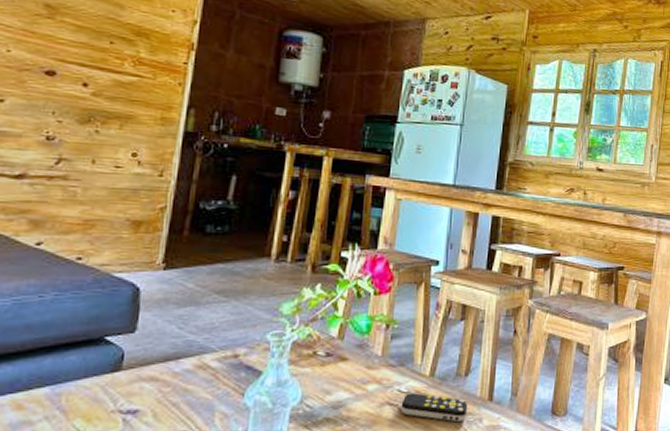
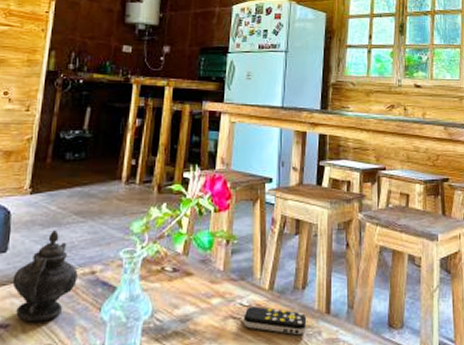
teapot: none [142,310,218,408] -> present [12,230,78,322]

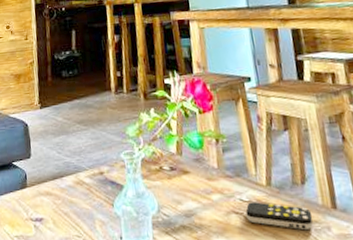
teapot: present [12,230,78,322] -> none [39,138,90,216]

